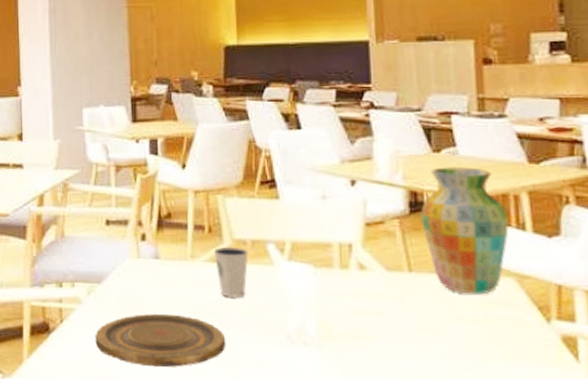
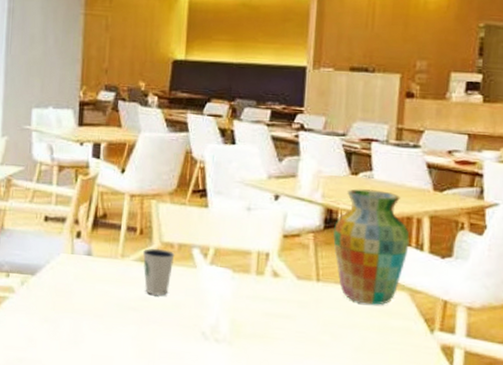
plate: present [95,313,226,368] -> none [24,305,146,356]

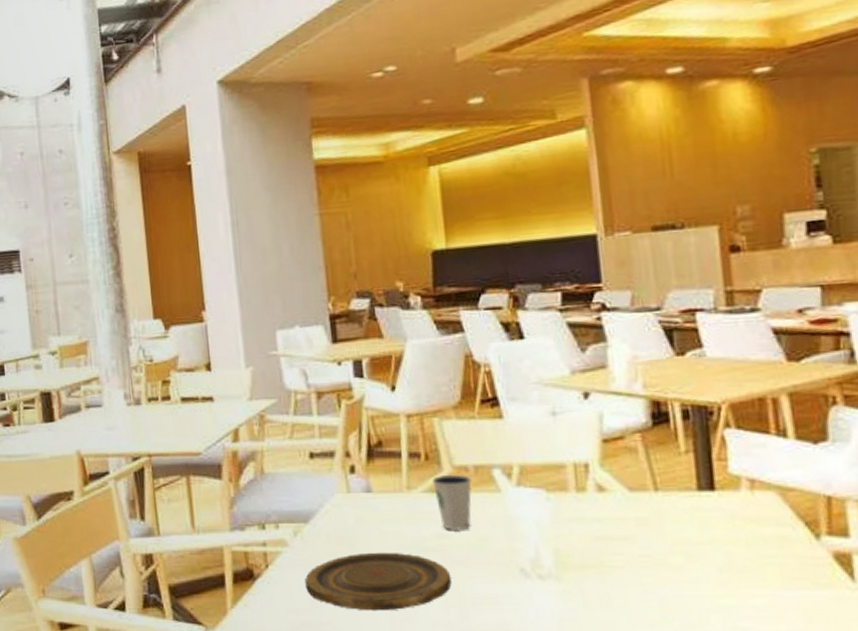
plate: none [24,305,146,356] -> present [305,552,452,611]
vase: present [333,189,410,305] -> none [665,370,769,512]

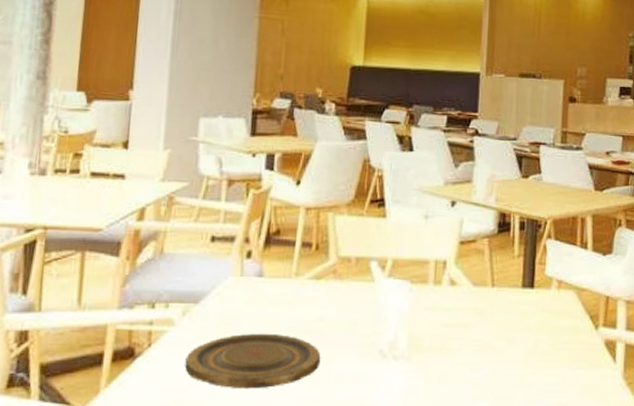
dixie cup: present [431,474,472,530] -> none [318,264,352,314]

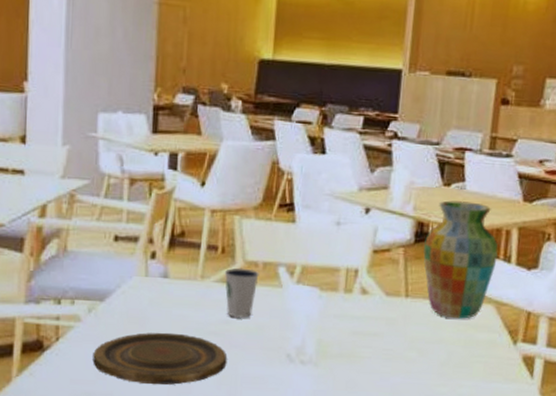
dixie cup: none [318,264,352,314] -> present [224,268,259,318]
vase: none [507,191,576,306] -> present [423,200,499,319]

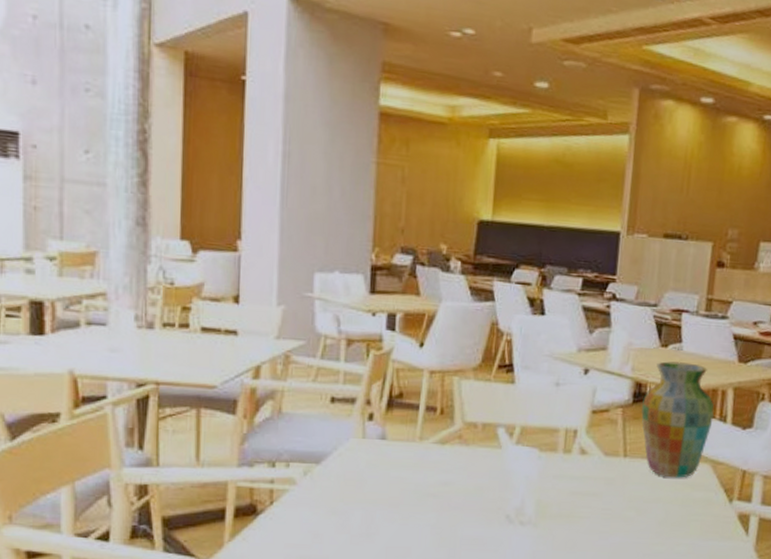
plate: present [93,332,228,385] -> none [308,494,446,548]
dixie cup: present [224,268,259,318] -> none [443,429,478,479]

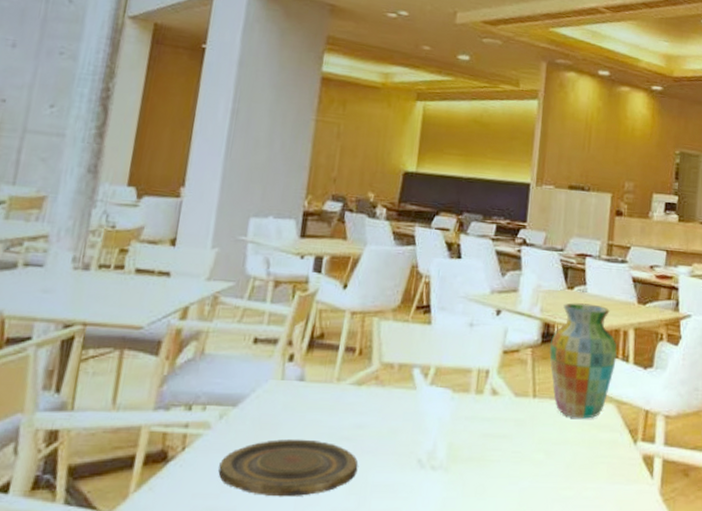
plate: none [308,494,446,548] -> present [218,438,359,497]

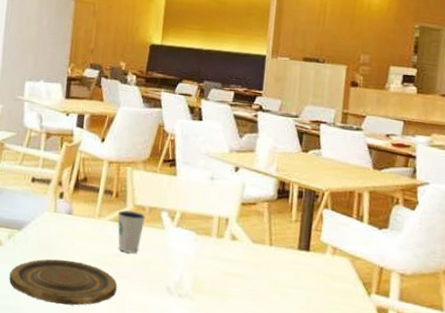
dixie cup: none [360,369,395,422] -> present [117,210,146,253]
vase: present [549,303,618,419] -> none [285,164,352,269]

